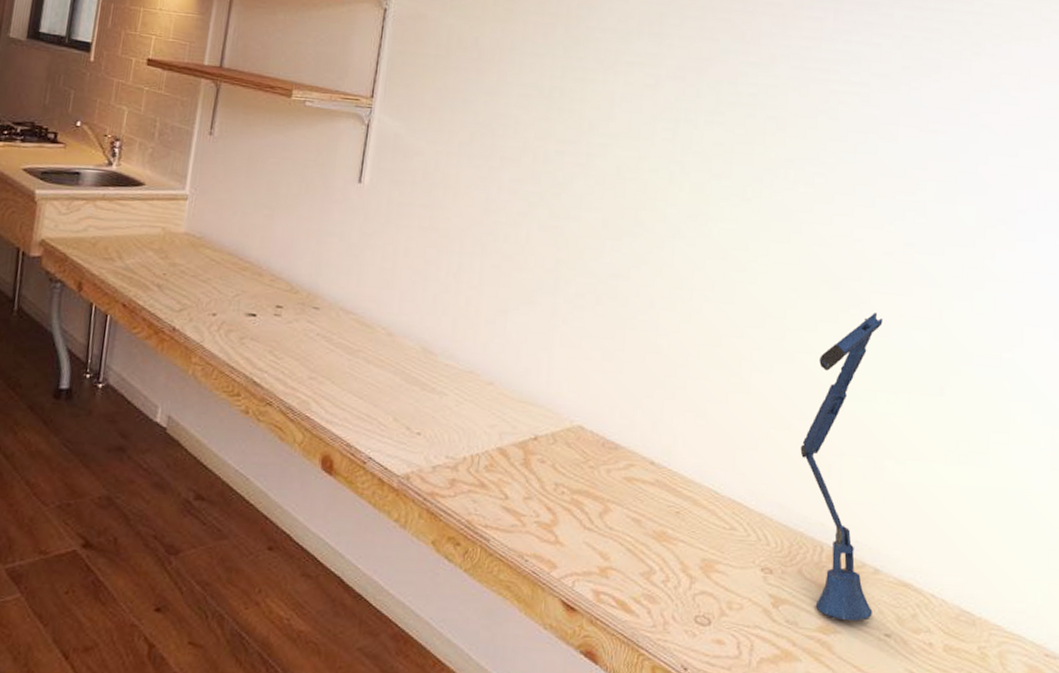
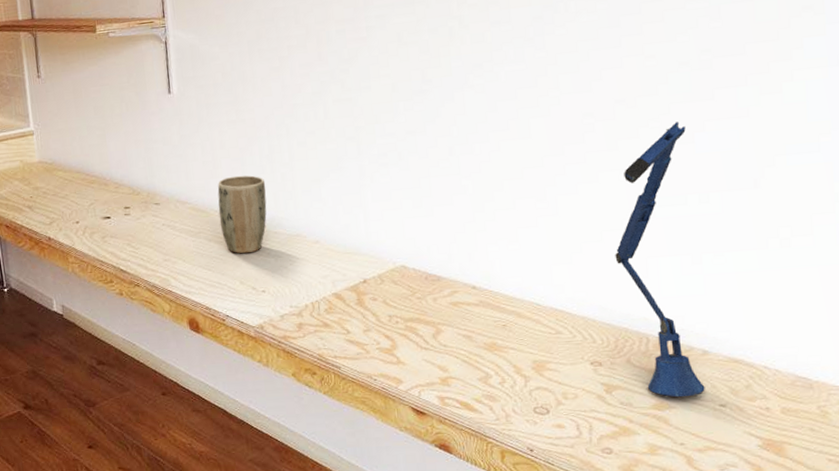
plant pot: none [384,290,447,385] -> present [217,175,267,254]

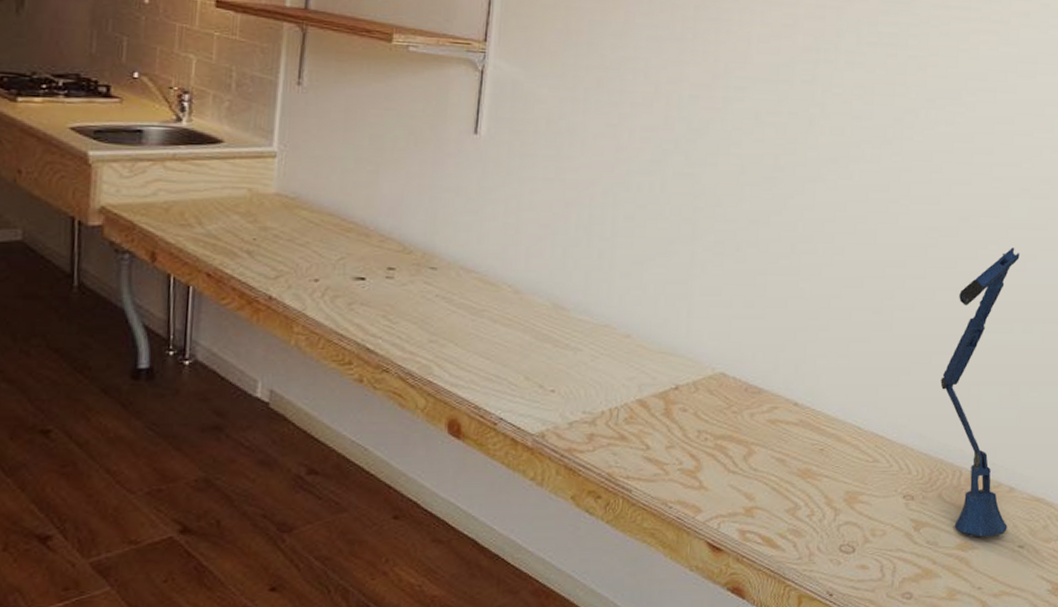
plant pot: present [217,175,267,254] -> none [511,245,578,342]

